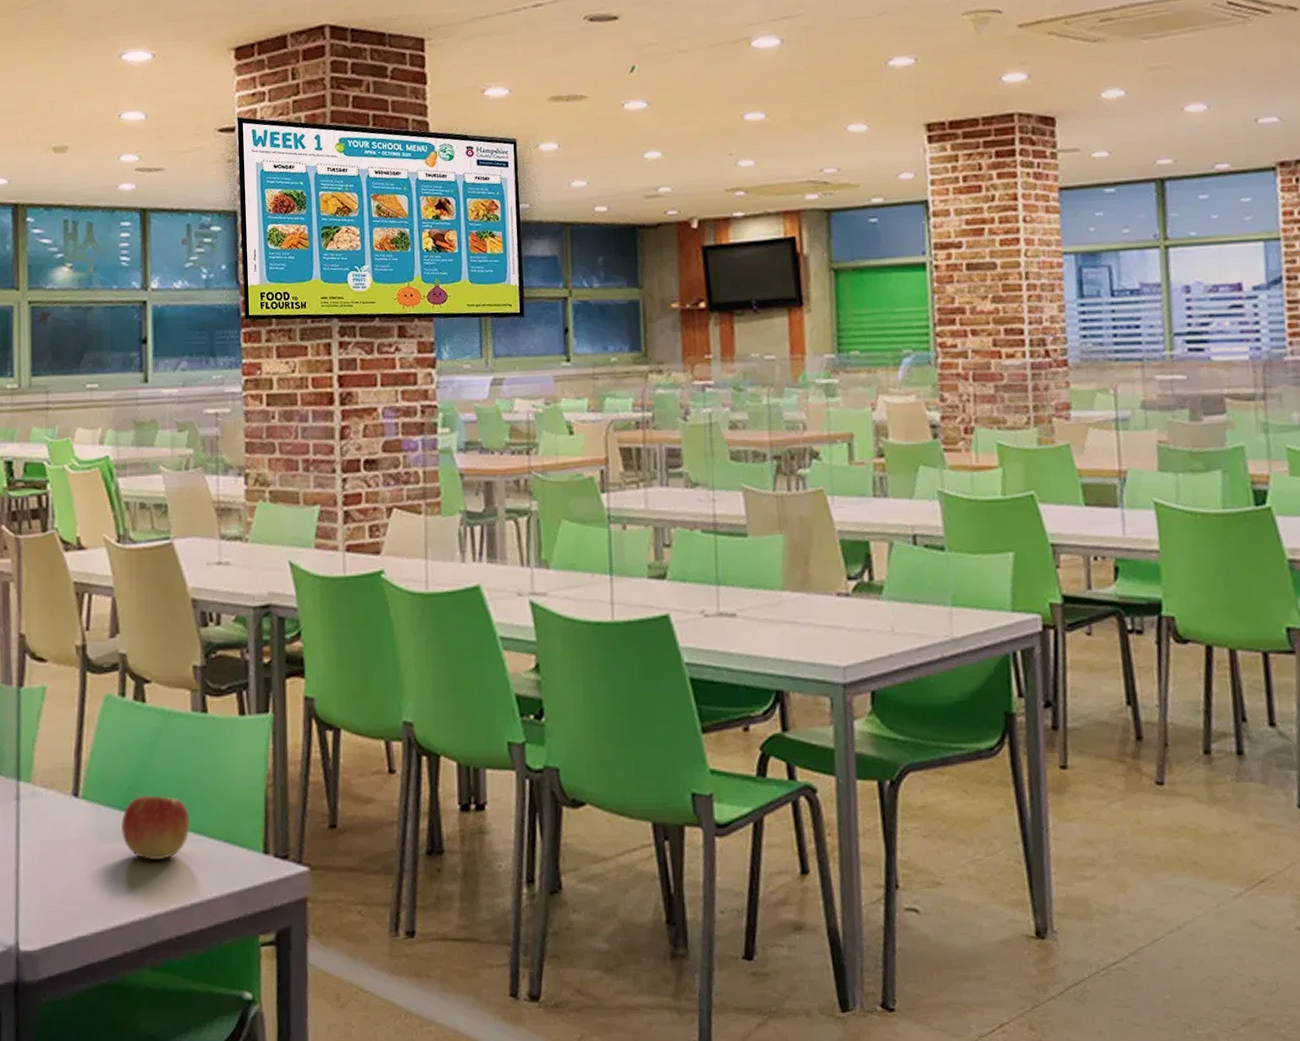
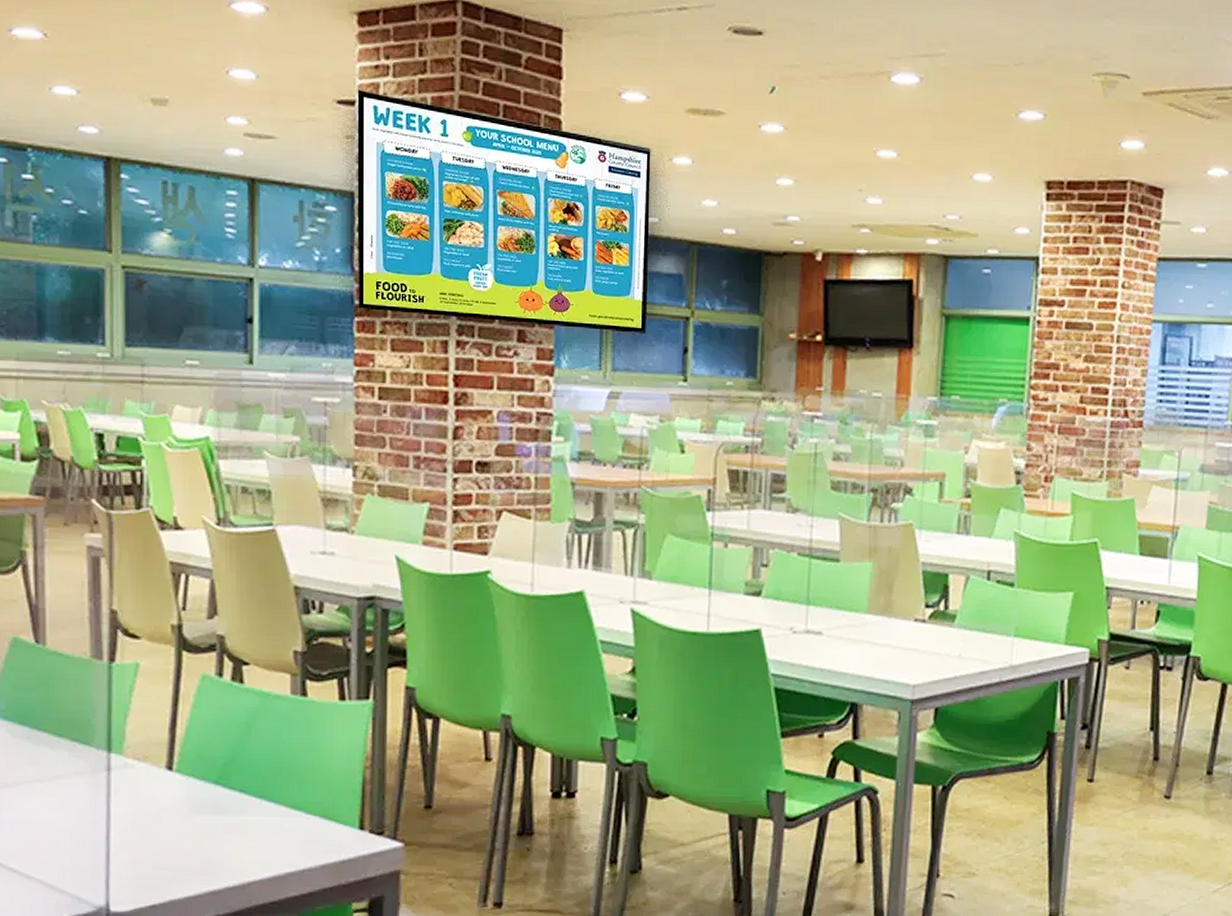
apple: present [120,795,191,860] -> none [215,772,287,831]

